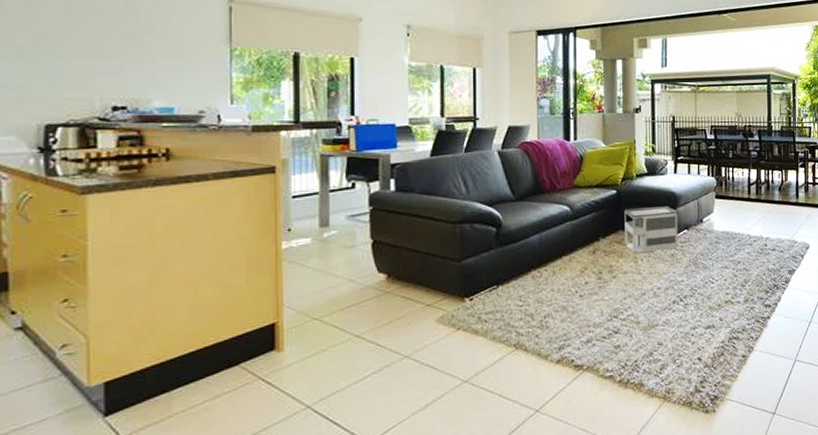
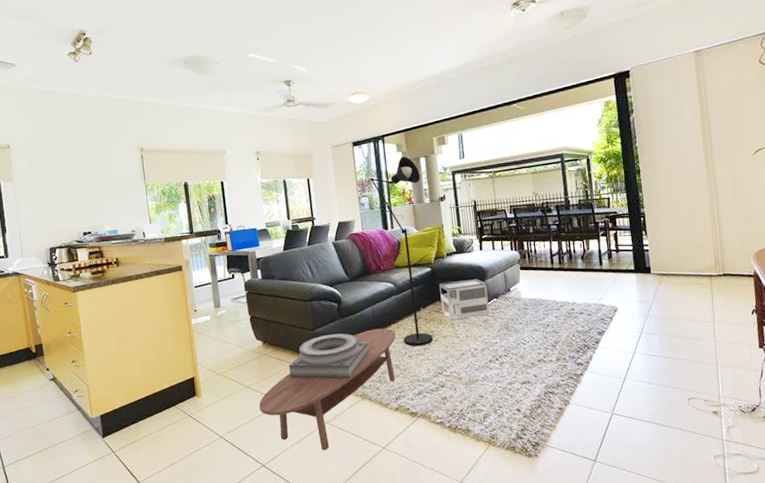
coffee table: none [372,260,566,419] -> present [259,328,396,451]
decorative bowl: none [421,266,530,324] -> present [289,333,369,379]
floor lamp: none [554,56,615,284] -> present [370,156,433,347]

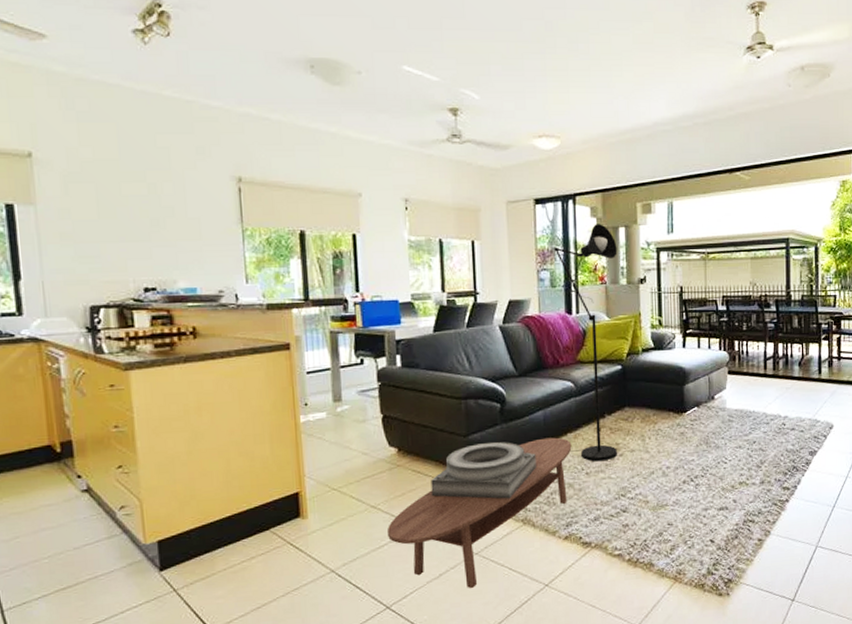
architectural model: present [439,279,490,320] -> none [630,382,688,431]

